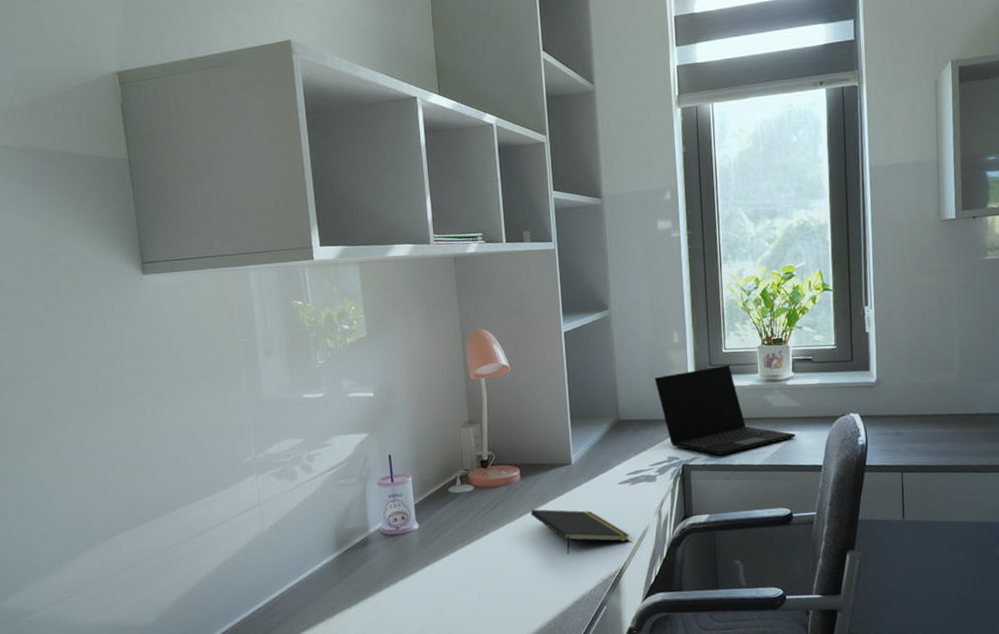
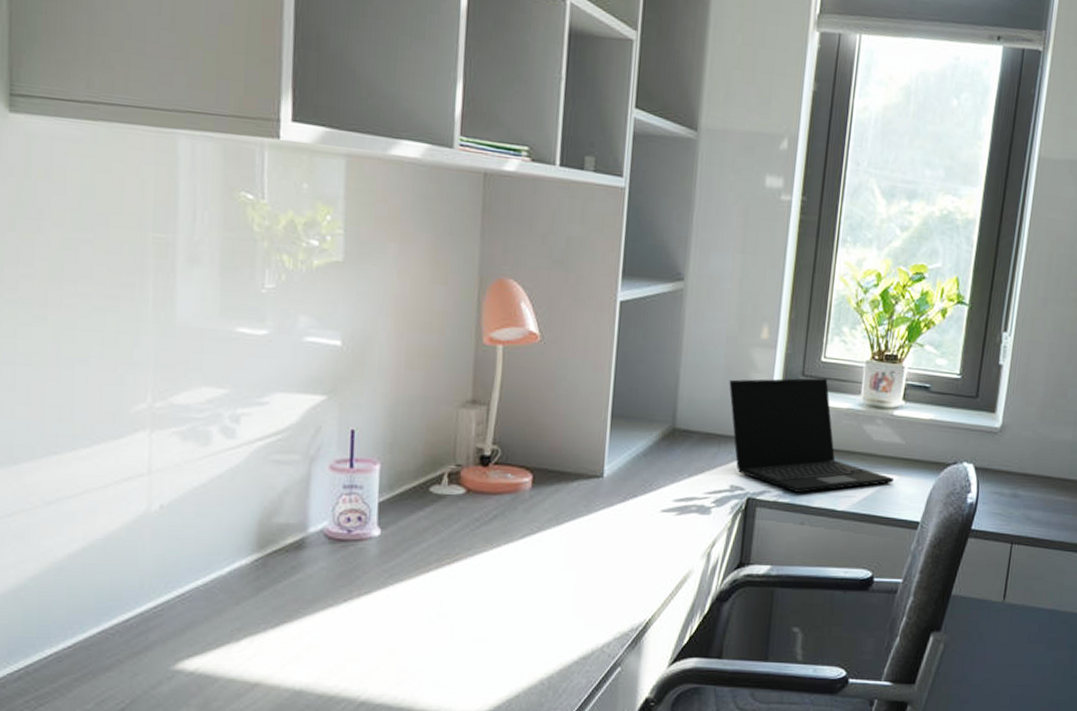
notepad: present [530,509,630,554] -> none [538,530,665,595]

